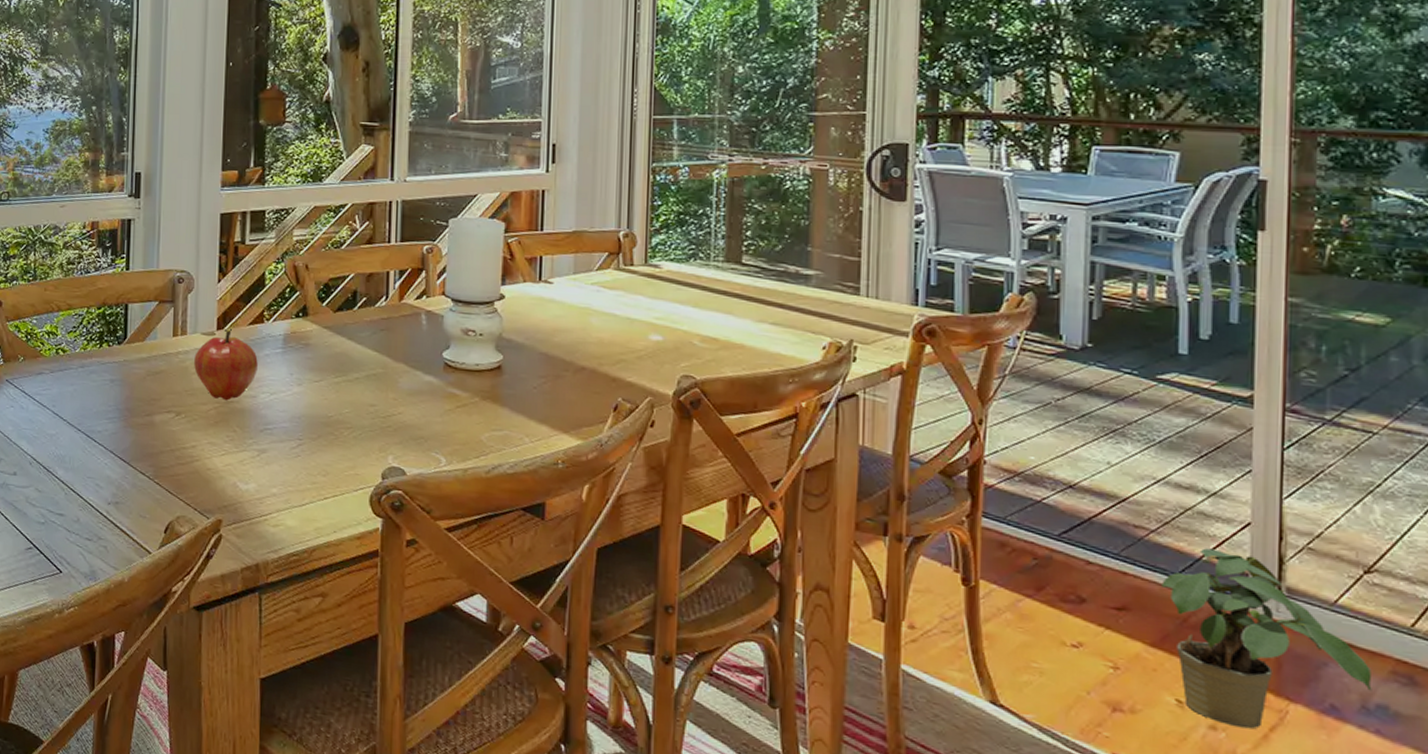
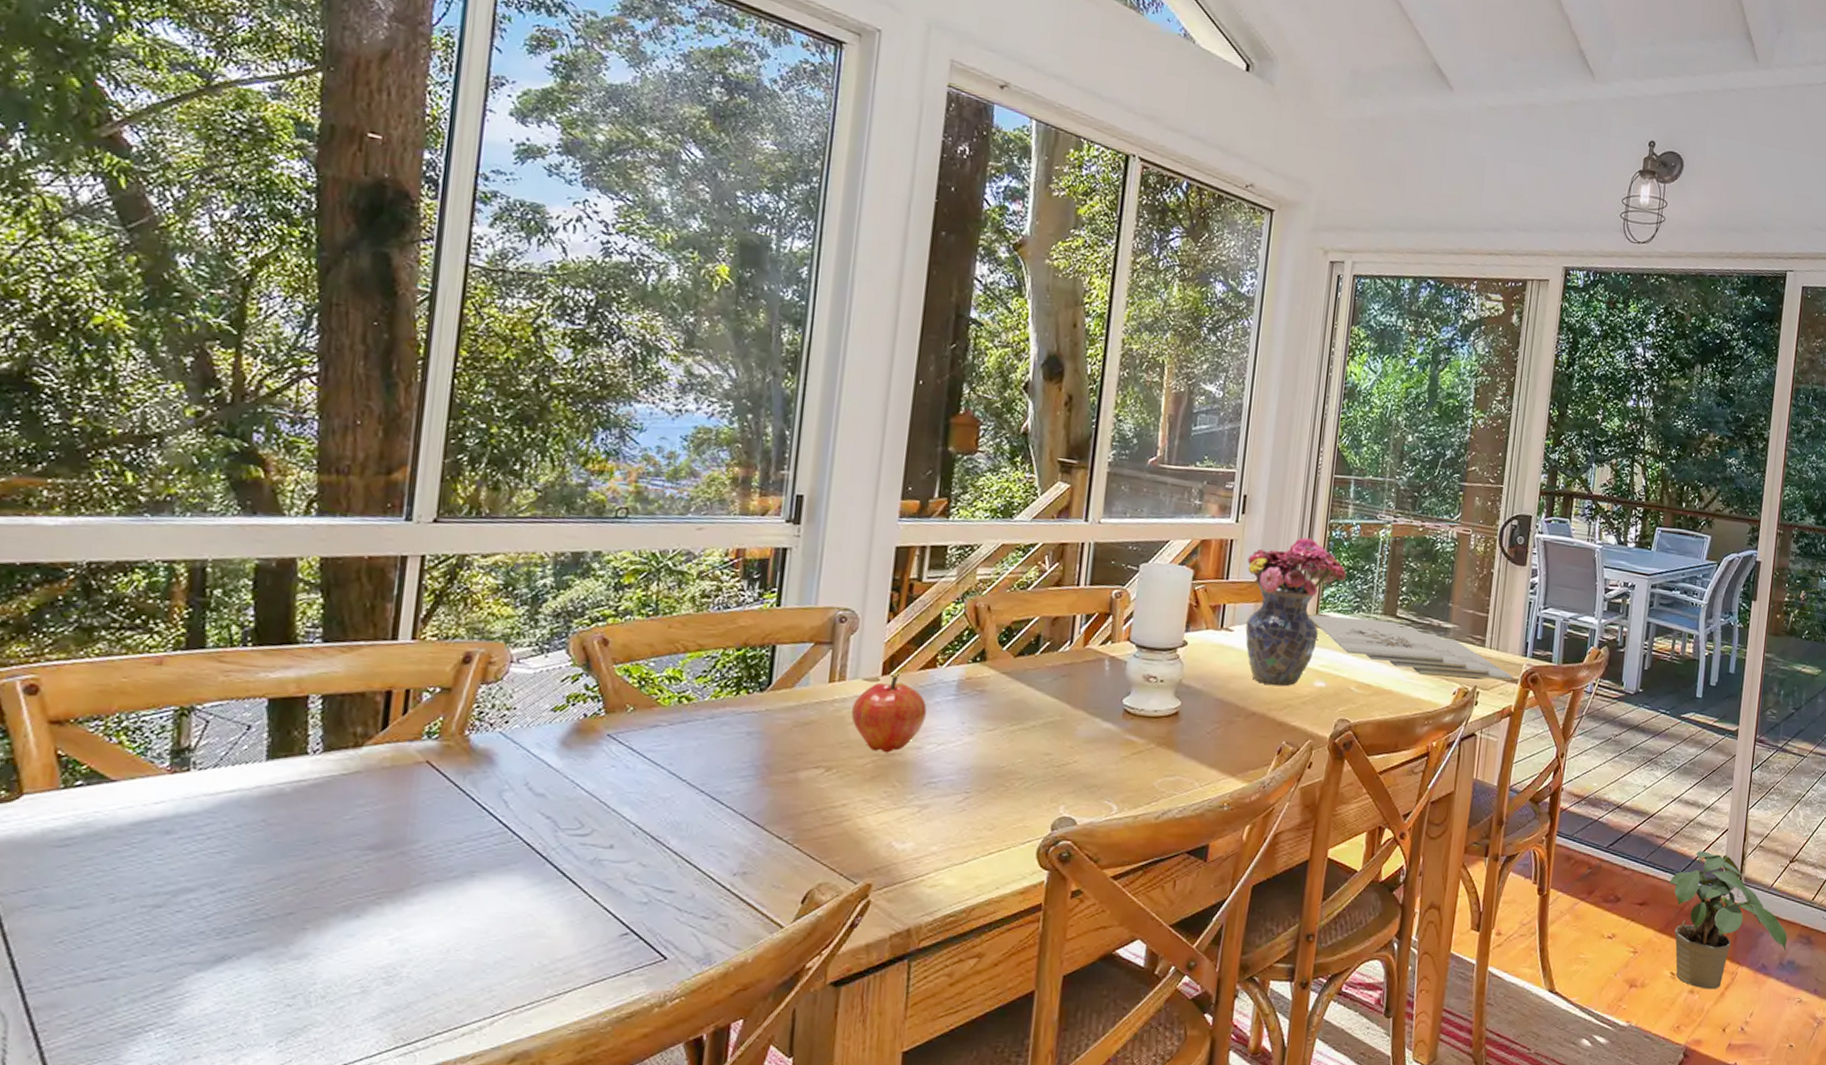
flower arrangement: none [563,183,678,340] -> present [1245,537,1347,687]
placemat: none [637,265,902,333] -> present [1309,615,1513,680]

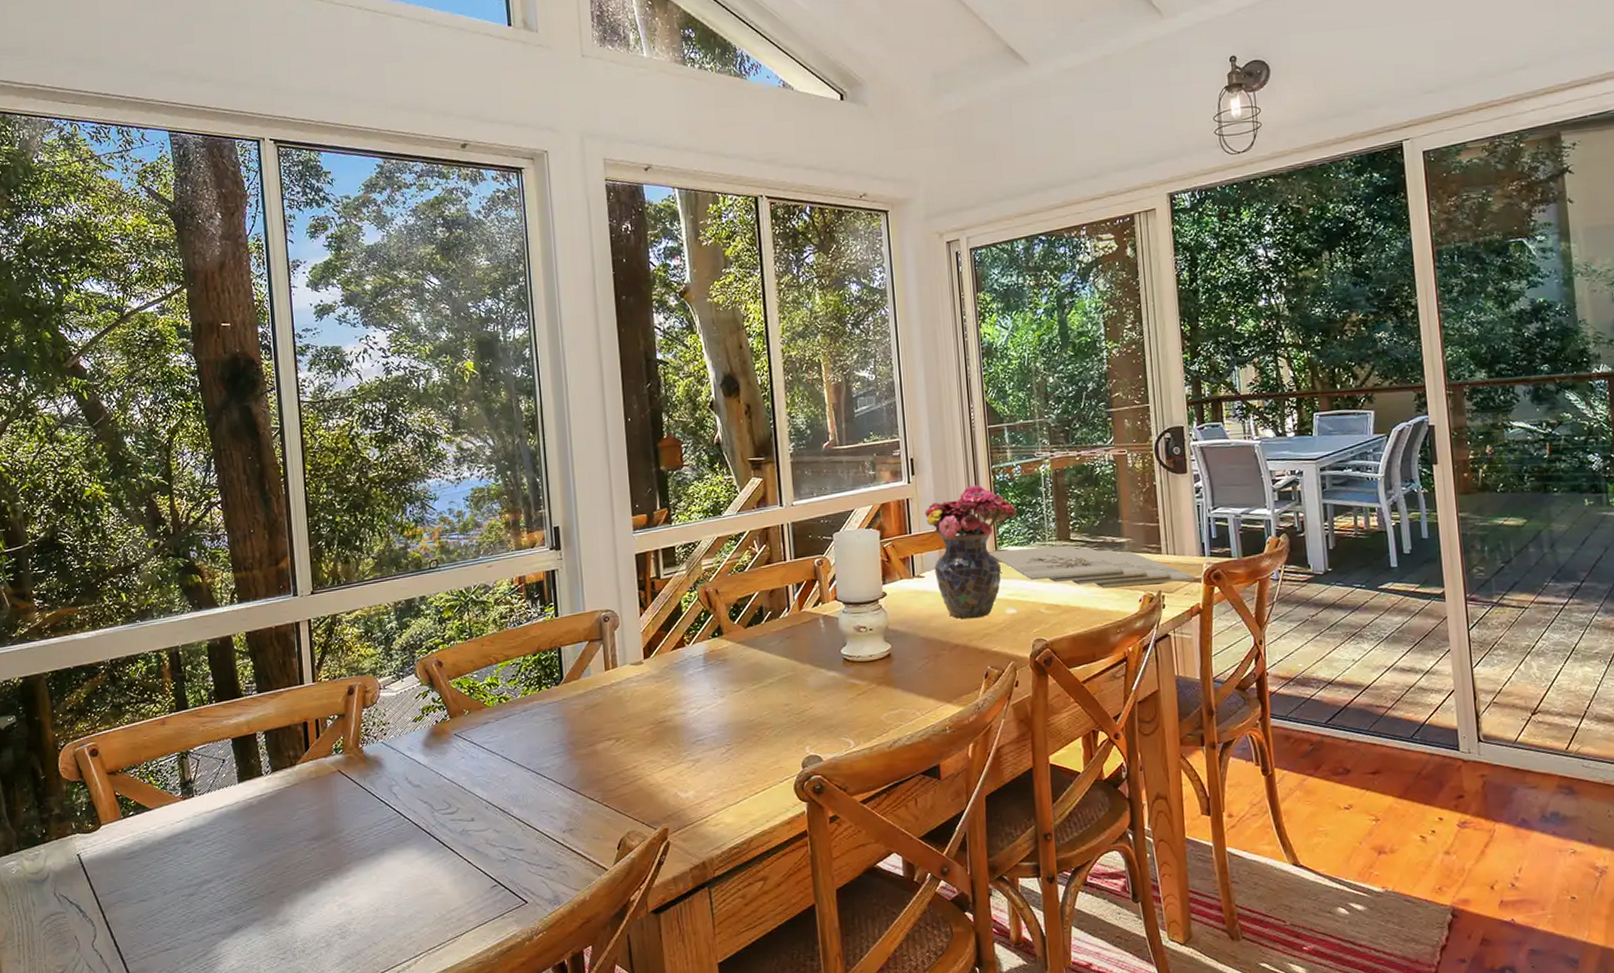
fruit: present [851,674,927,753] -> none [626,656,684,721]
potted plant: present [1669,851,1788,990] -> none [1400,714,1547,849]

